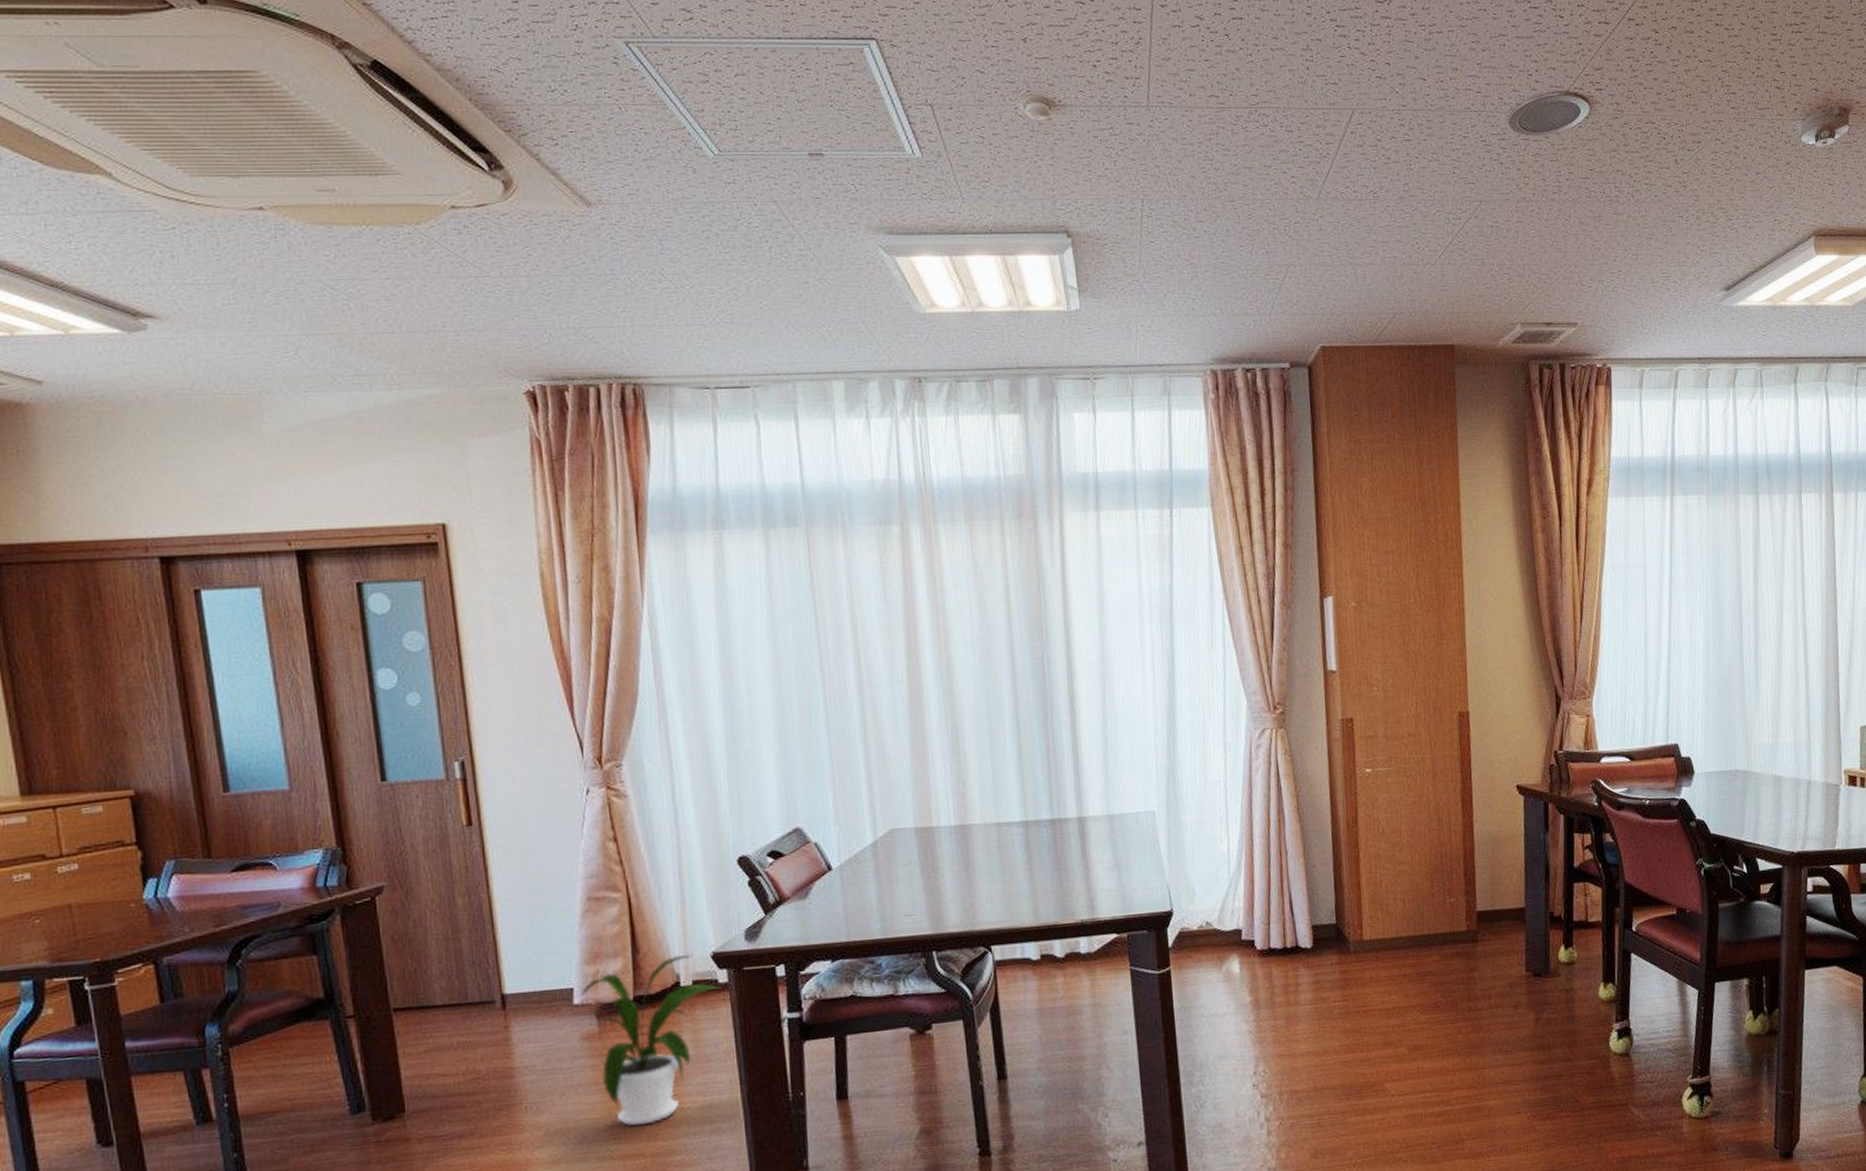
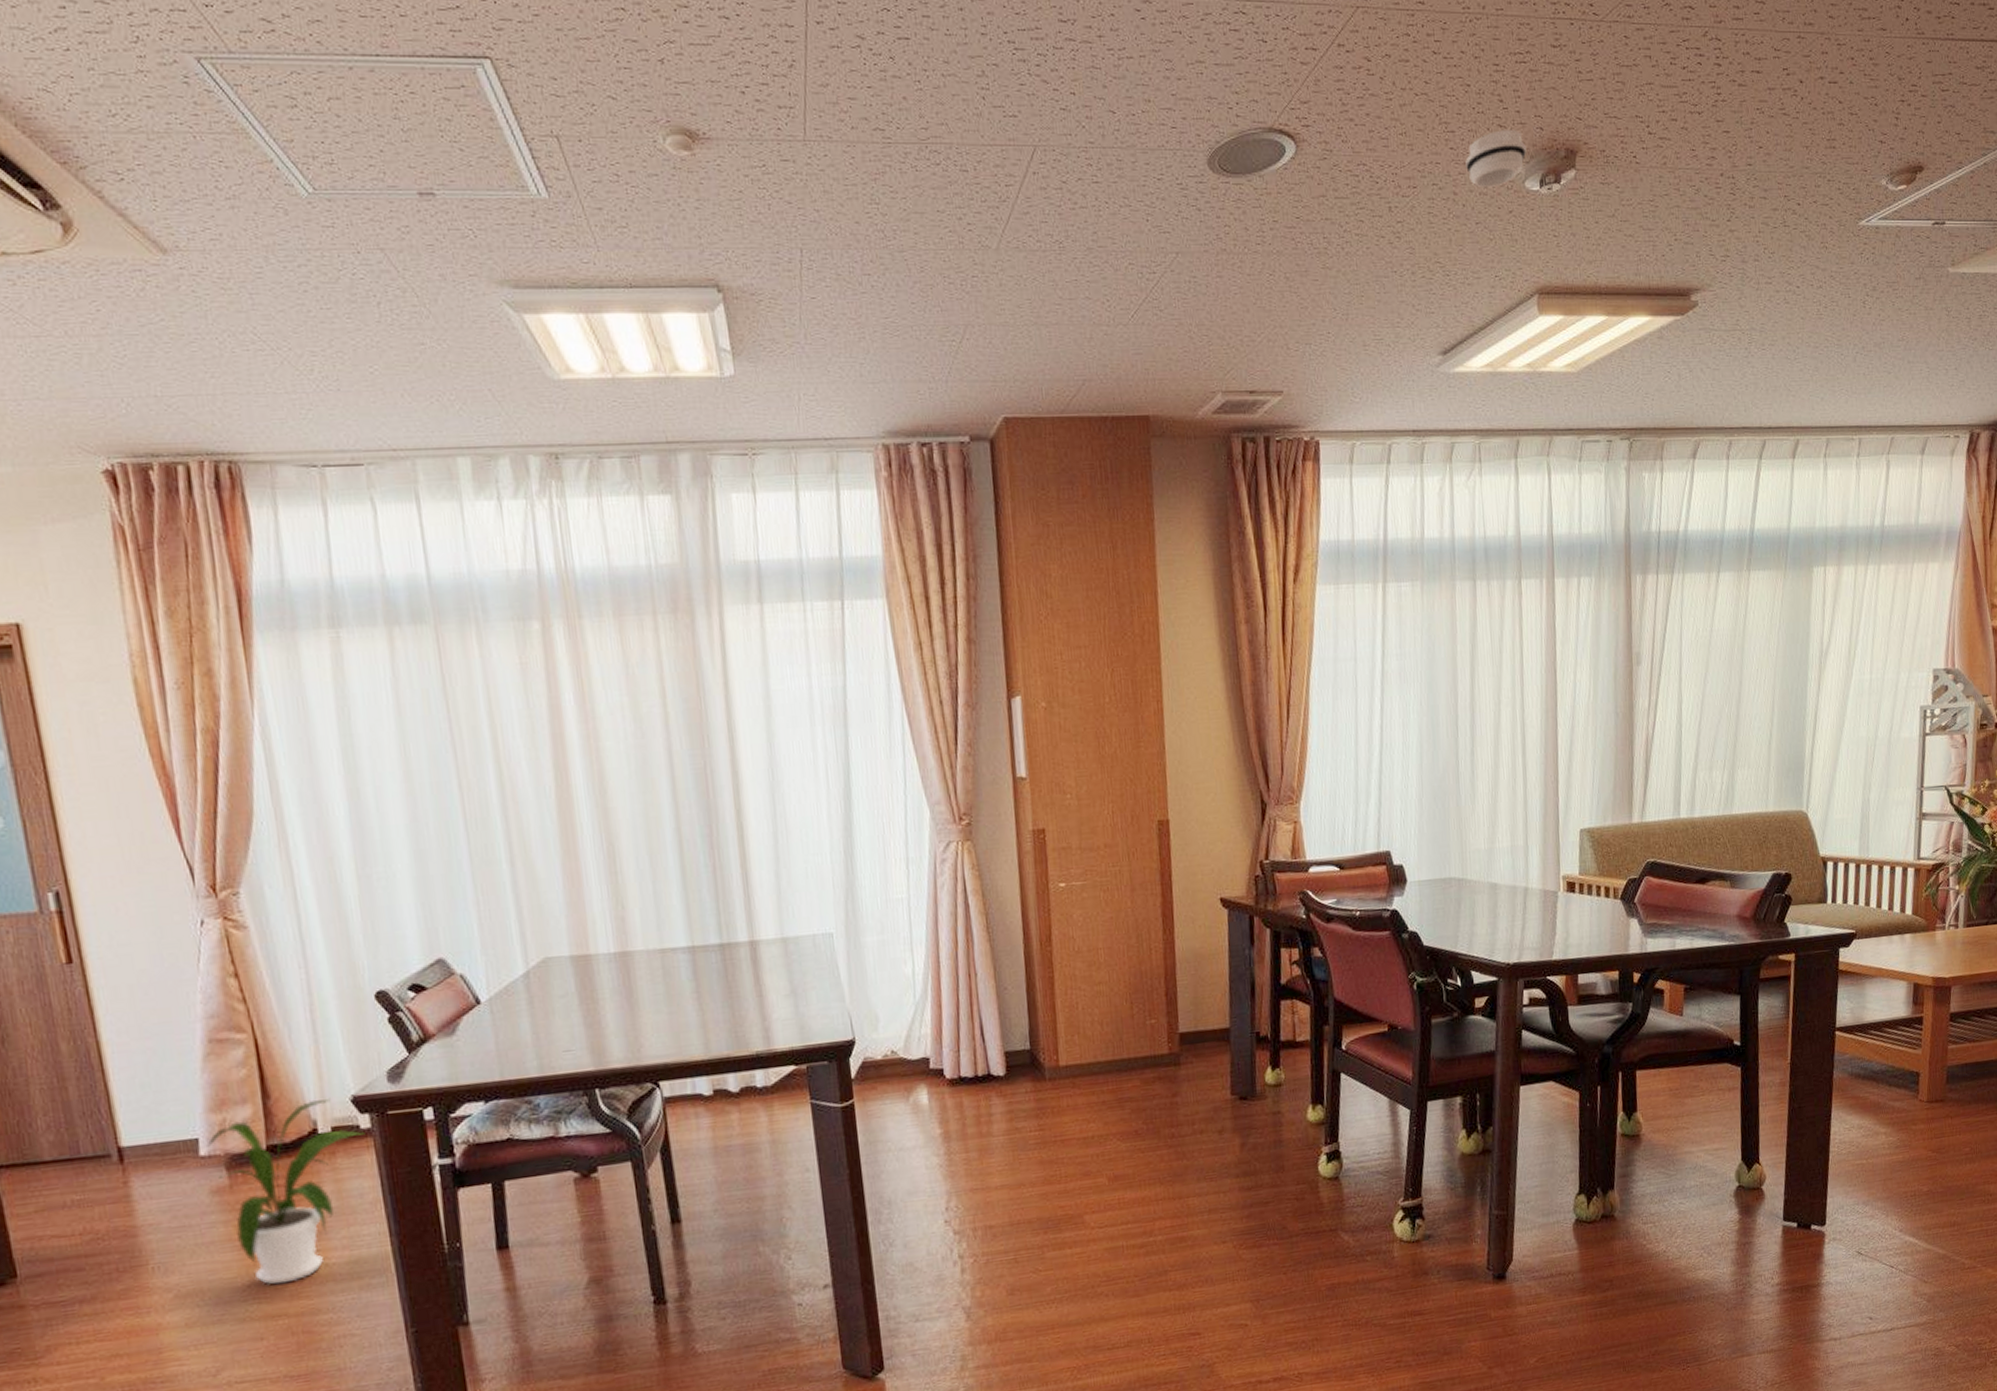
smoke detector: none [1746,90,1803,143] -> present [1465,129,1527,188]

